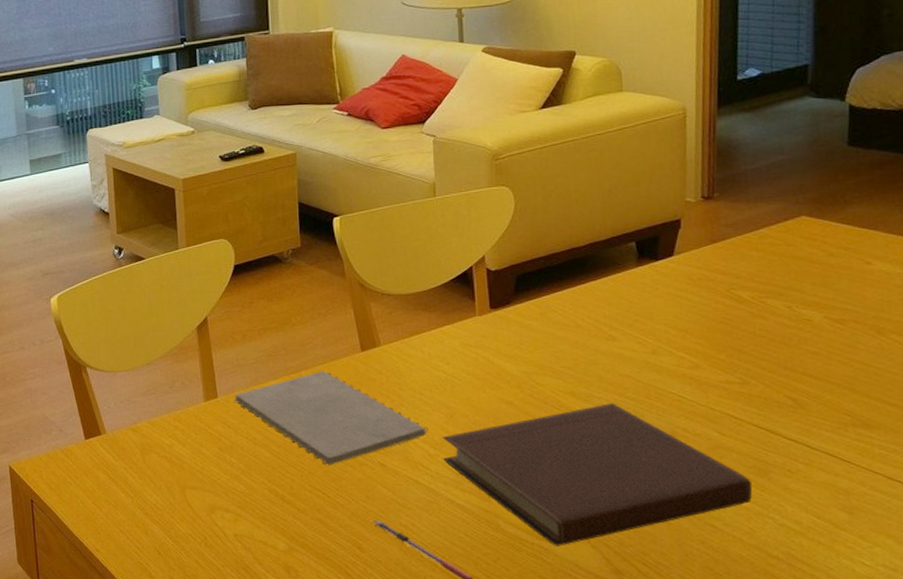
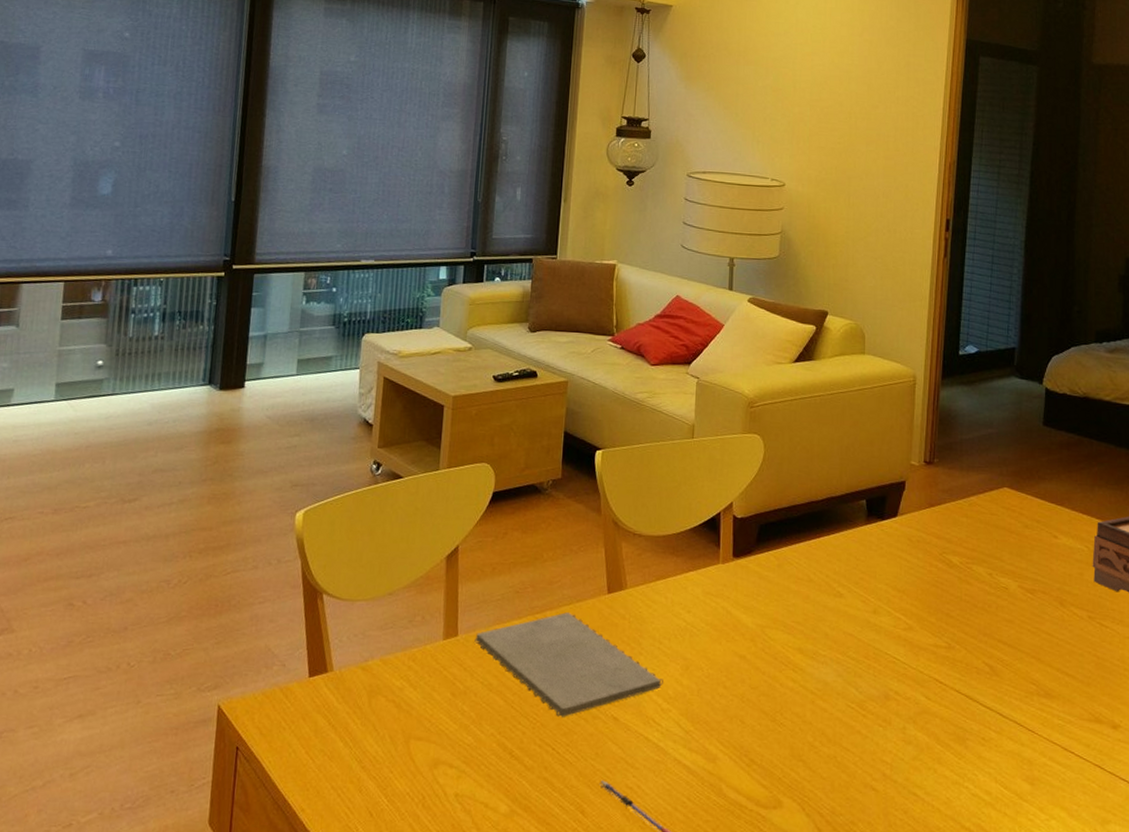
notebook: present [442,402,753,546] -> none [675,661,952,814]

